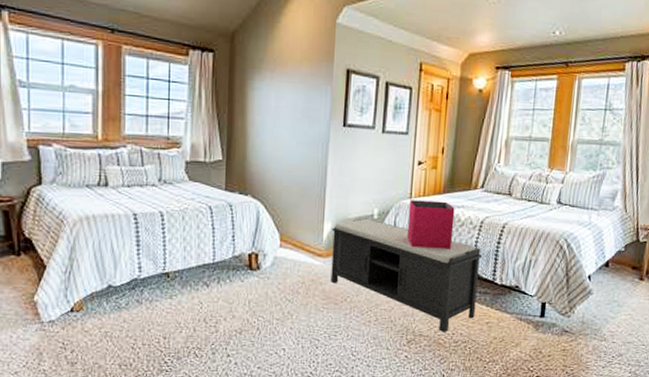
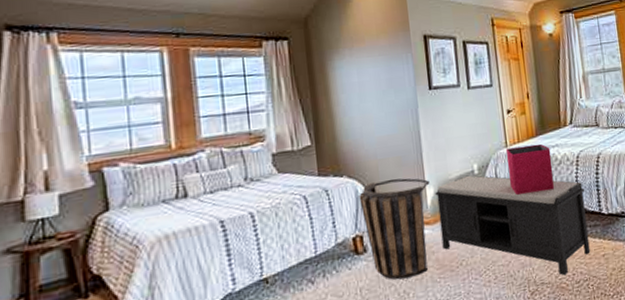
basket: none [259,207,329,301] -> present [359,178,430,280]

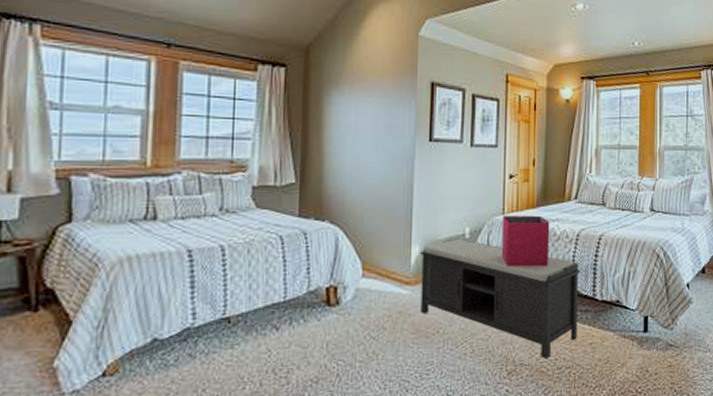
basket: present [359,178,430,280] -> none [338,230,416,339]

